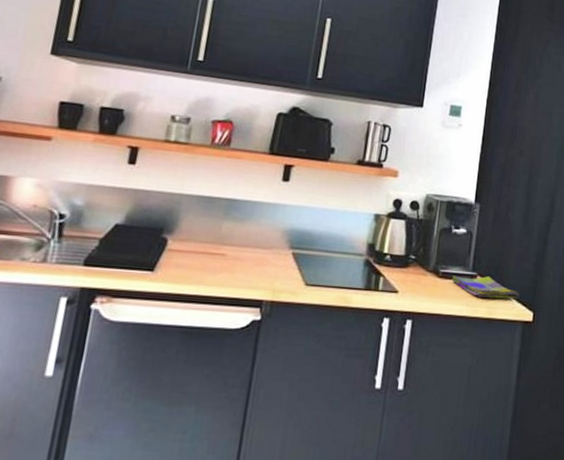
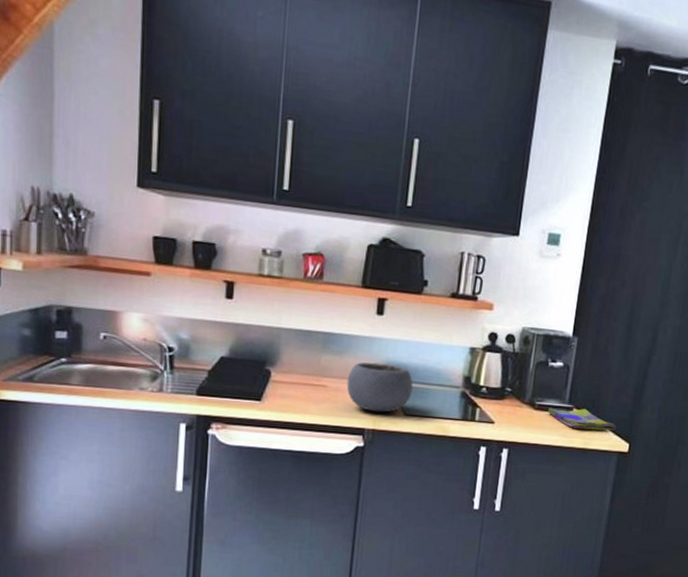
bowl: none [246,229,316,283] -> present [346,362,413,413]

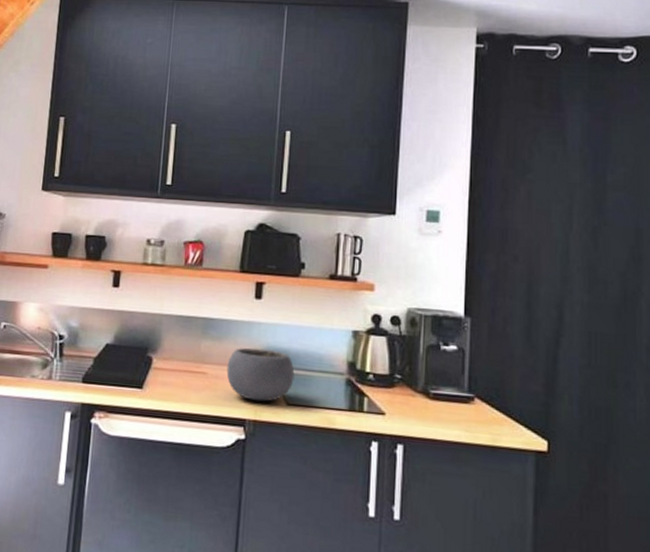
dish towel: present [547,407,616,431] -> none [444,396,529,426]

